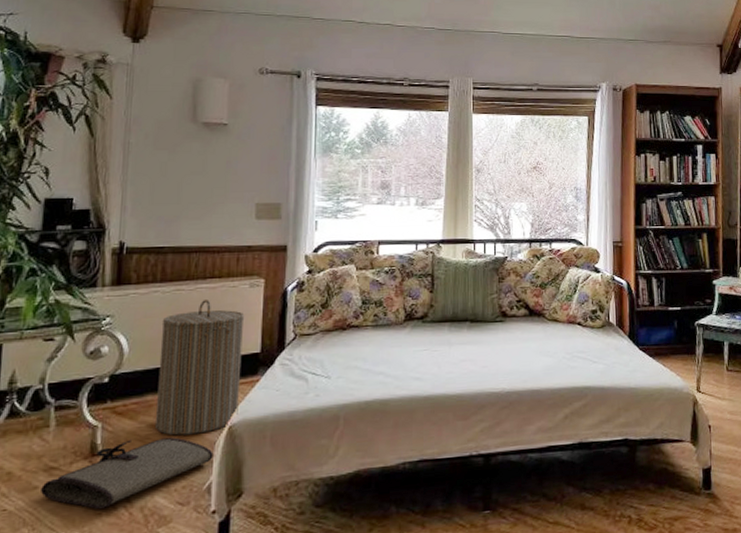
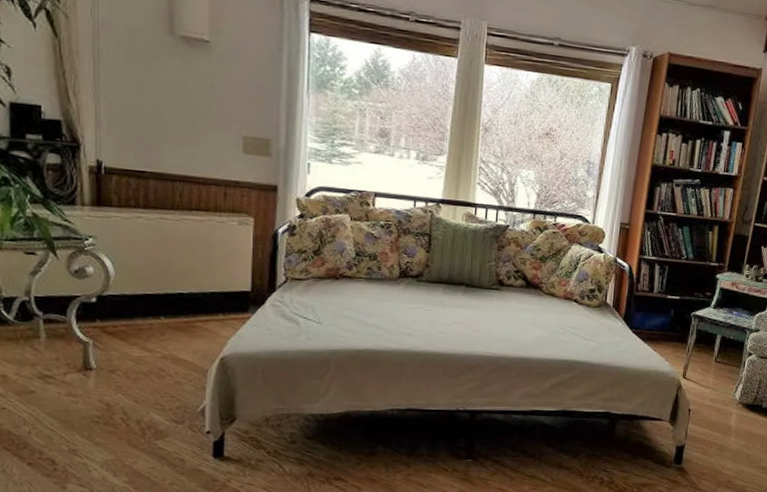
tool roll: present [41,437,214,509] -> none [38,359,206,417]
laundry hamper: present [154,300,245,436] -> none [146,232,234,361]

